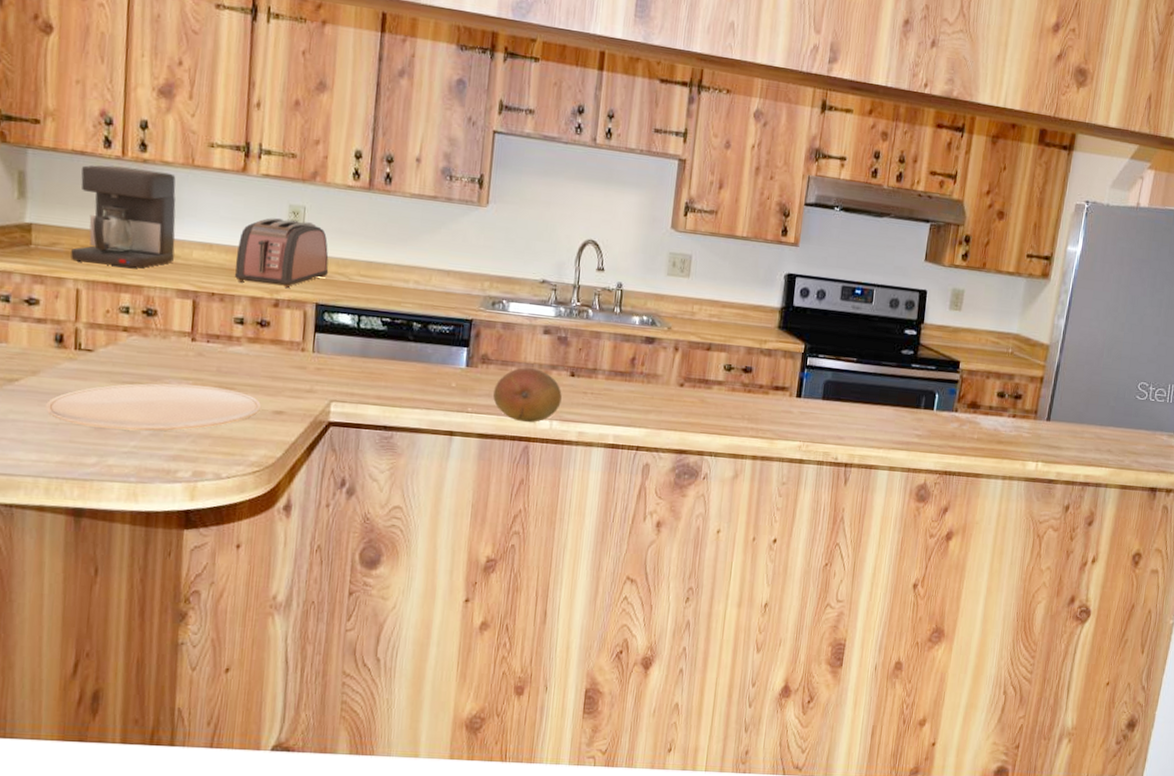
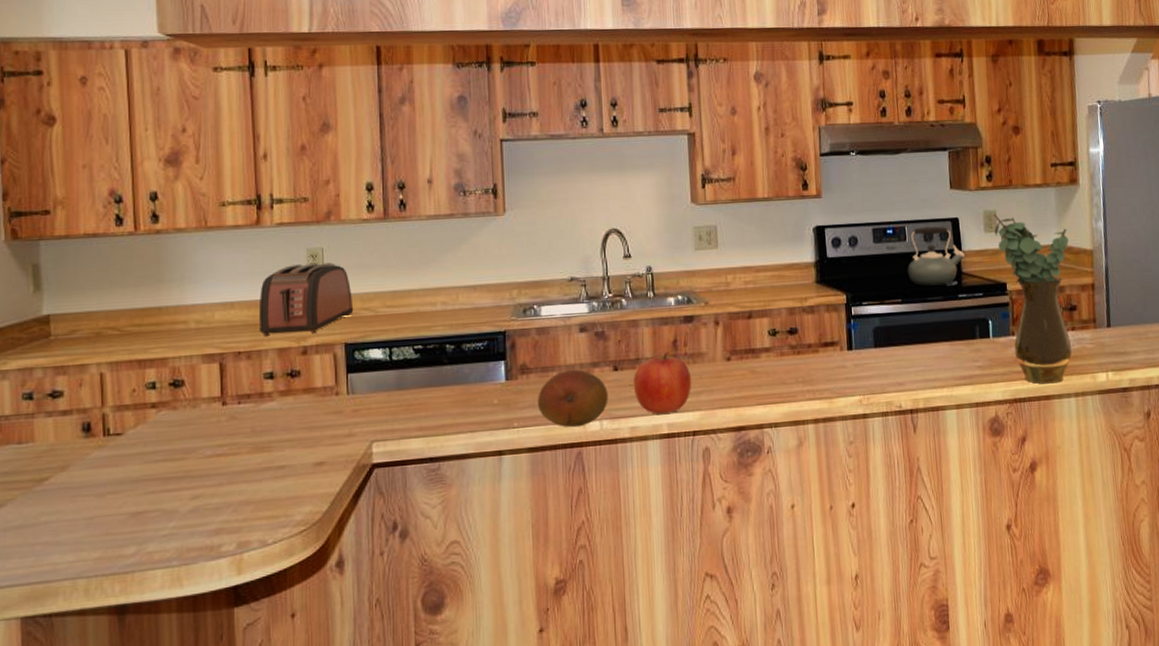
plate: present [46,383,261,431] -> none [79,448,300,515]
coffee maker: present [71,165,176,268] -> none [92,239,196,345]
fruit: none [586,367,644,426] -> present [633,351,692,414]
kettle: none [867,293,927,353] -> present [907,226,966,286]
vase: none [953,293,1029,464] -> present [993,214,1072,384]

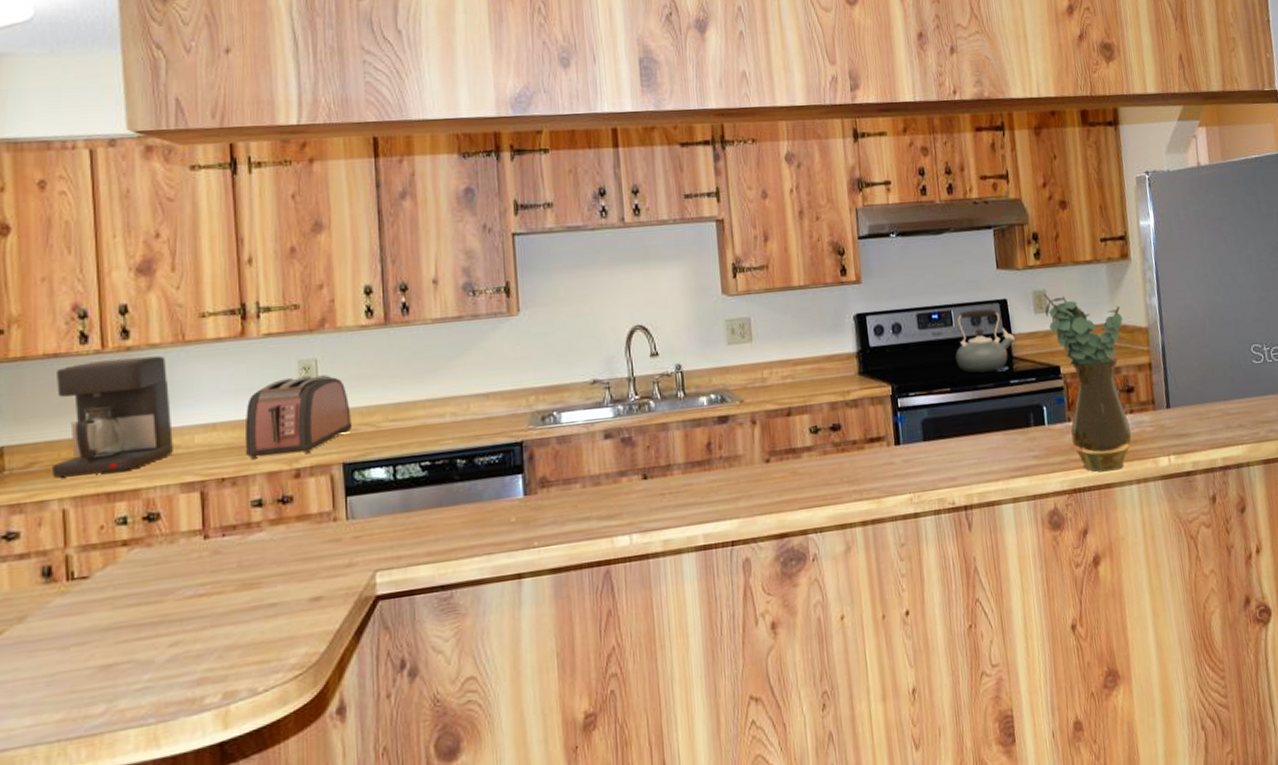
coffee maker: none [92,239,196,345] -> present [52,355,173,478]
fruit: present [538,369,608,428] -> none [560,480,638,544]
fruit: present [633,351,692,414] -> none [664,455,729,525]

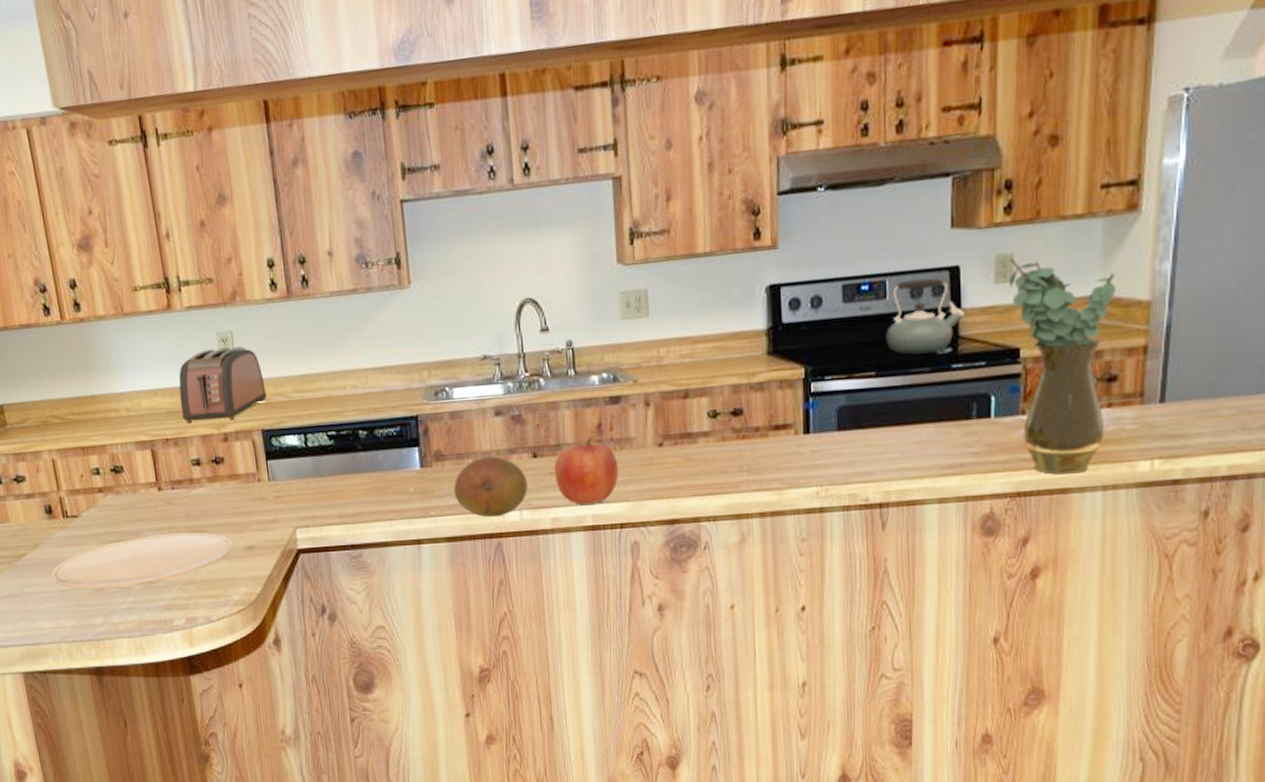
plate: none [38,584,294,670] -> present [51,532,233,589]
coffee maker: present [52,355,173,478] -> none [31,327,126,433]
fruit: none [560,480,638,544] -> present [454,456,528,518]
fruit: none [664,455,729,525] -> present [553,436,619,505]

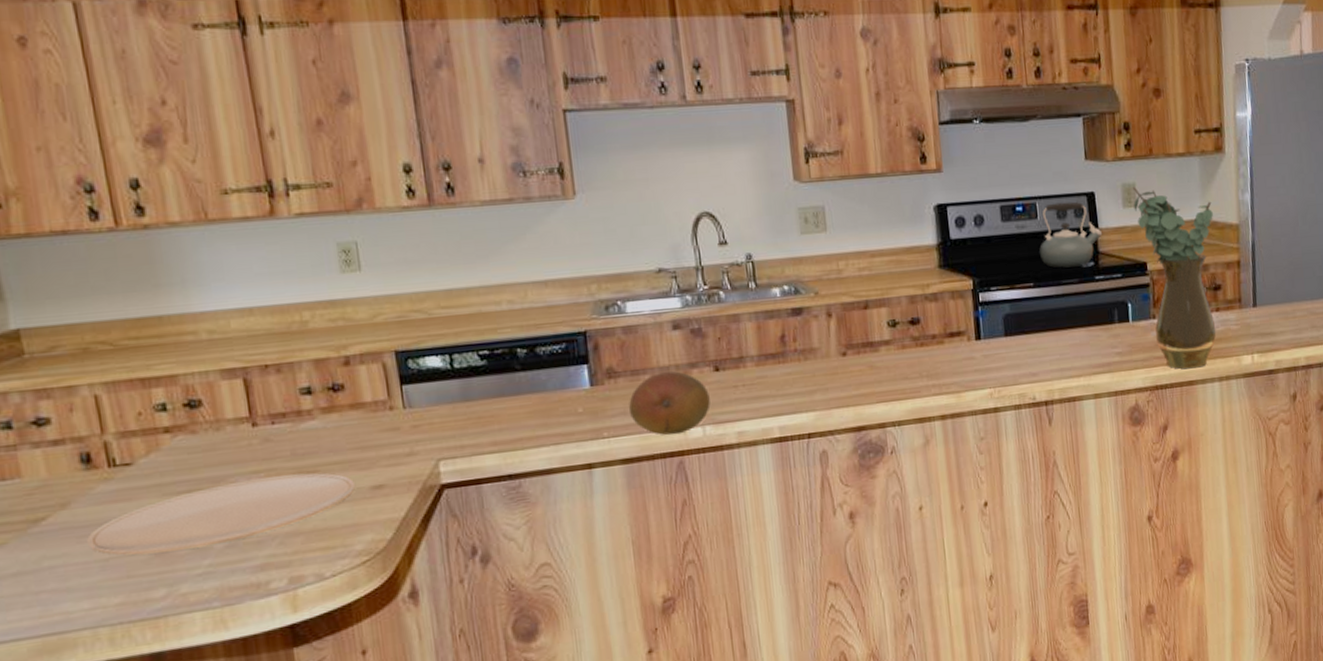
toaster: present [179,346,266,423] -> none [284,258,401,346]
fruit: present [553,436,619,505] -> none [737,347,805,417]

